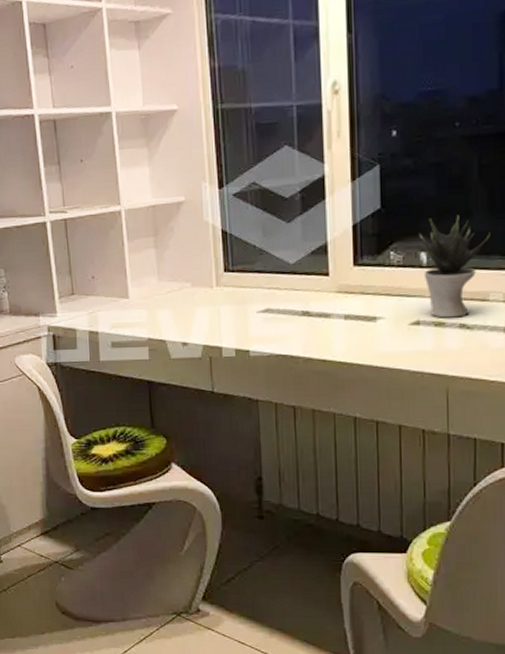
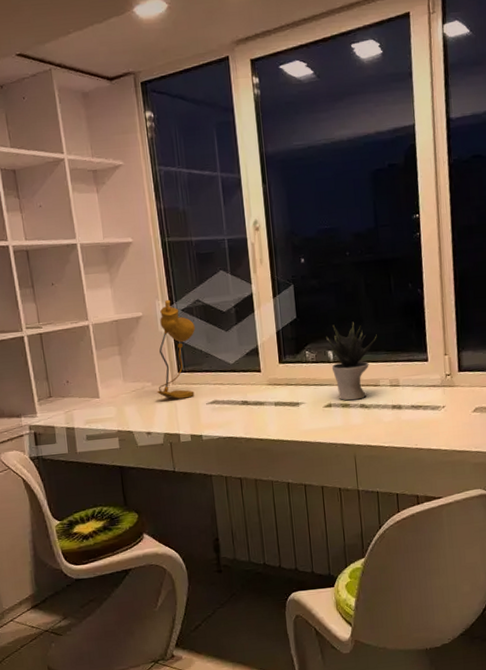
desk lamp: none [197,182,248,305] -> present [157,300,195,399]

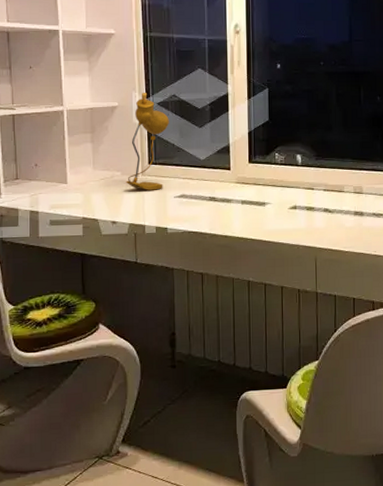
potted plant: present [325,321,377,401] -> none [295,128,344,204]

